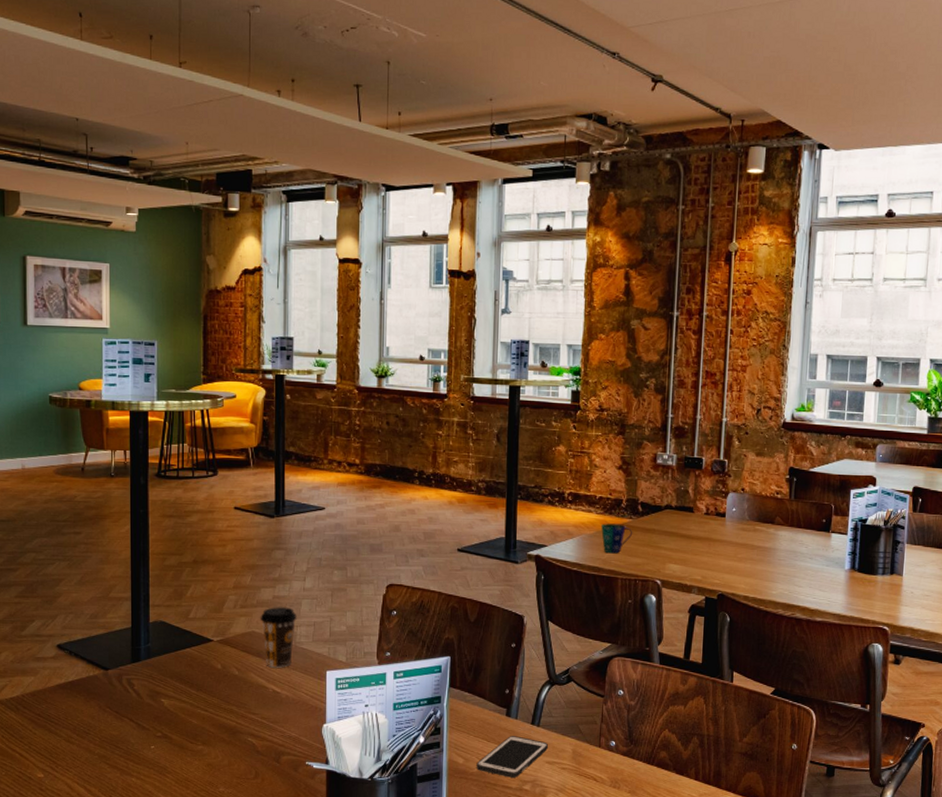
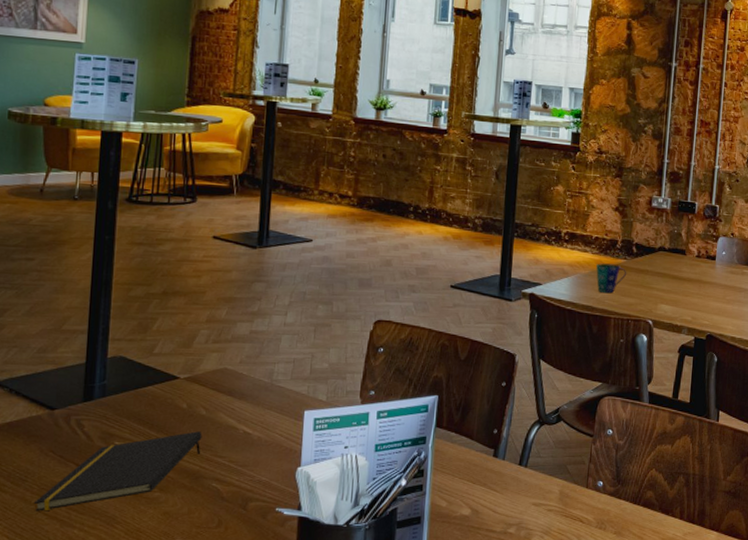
notepad: none [96,690,237,761] -> present [33,431,202,511]
coffee cup: present [260,606,297,668] -> none [234,341,275,407]
cell phone: present [476,736,549,778] -> none [460,477,536,521]

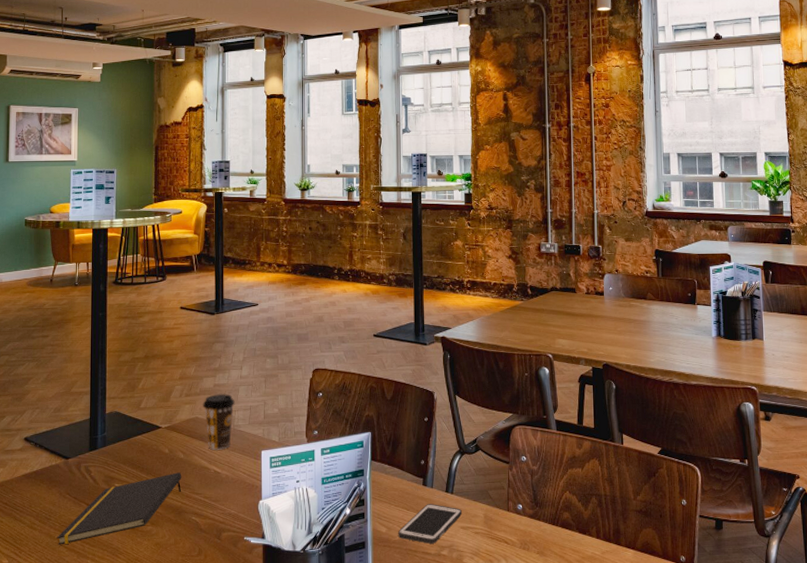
coffee cup: none [234,341,275,407] -> present [203,393,235,450]
cell phone: none [460,477,536,521] -> present [398,504,463,544]
cup: present [595,263,627,294] -> none [496,306,525,333]

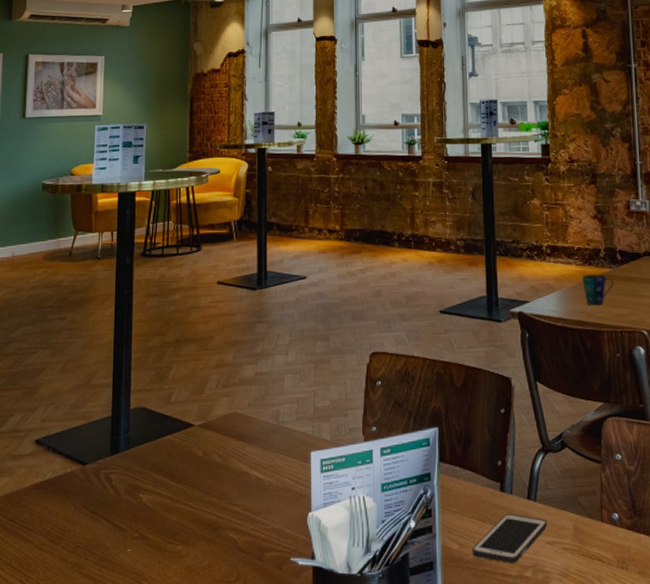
notepad: present [56,472,182,545] -> none [69,479,218,570]
coffee cup: present [203,393,235,450] -> none [242,383,280,451]
cup: none [496,306,525,333] -> present [581,274,614,306]

